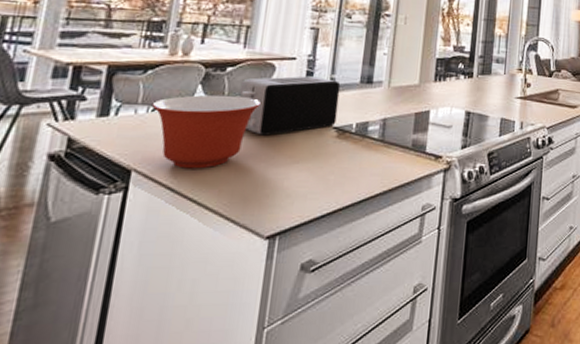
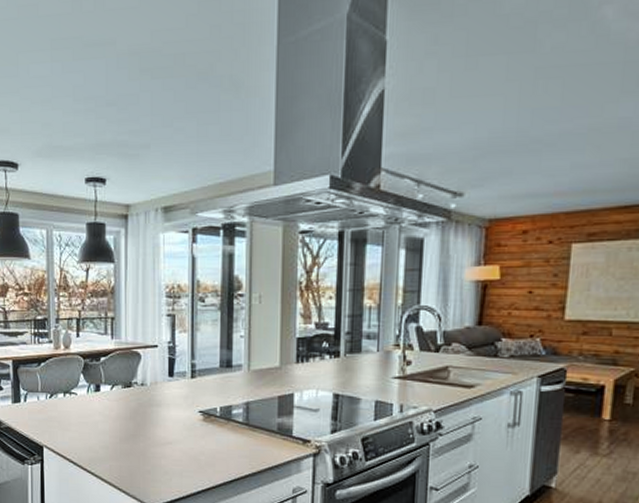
mixing bowl: present [152,94,262,169] -> none [48,382,133,447]
toaster: present [239,76,341,136] -> none [114,362,201,419]

